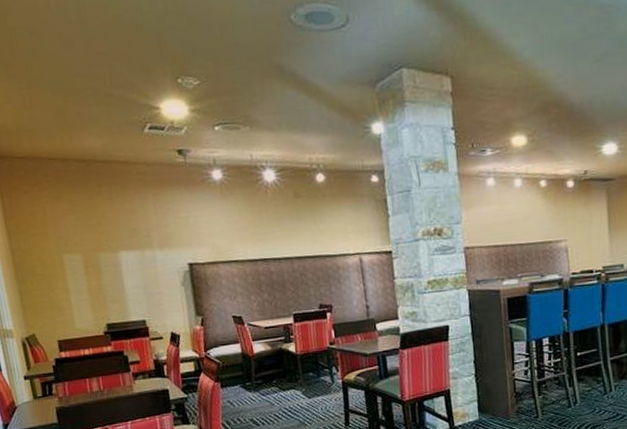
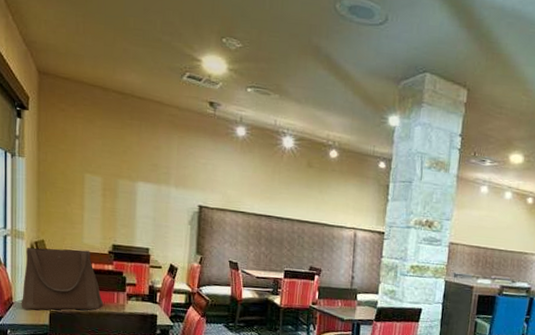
tote bag: none [18,335,110,412] -> present [21,247,103,311]

